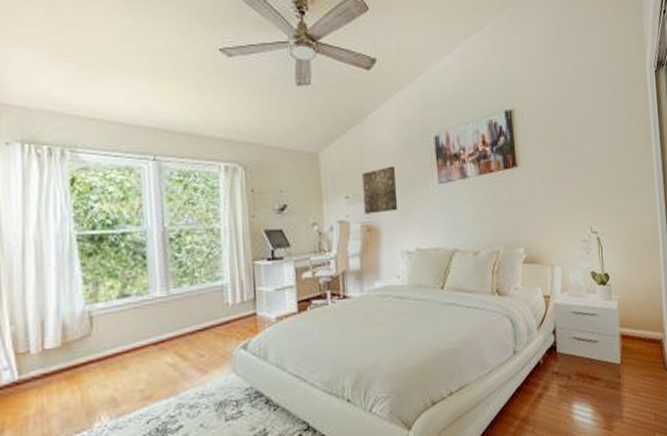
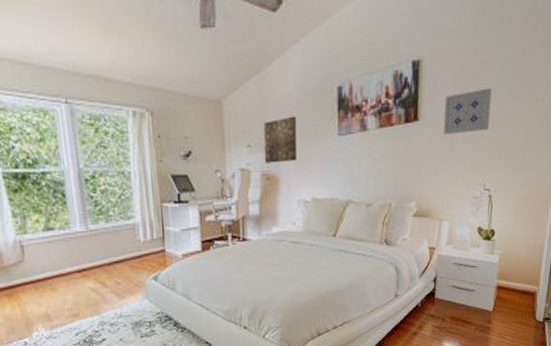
wall art: none [540,134,587,179] -> present [443,88,492,134]

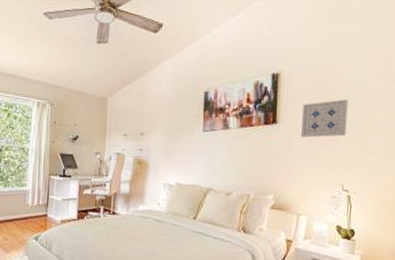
wall art: present [263,116,297,163] -> none [137,113,167,151]

